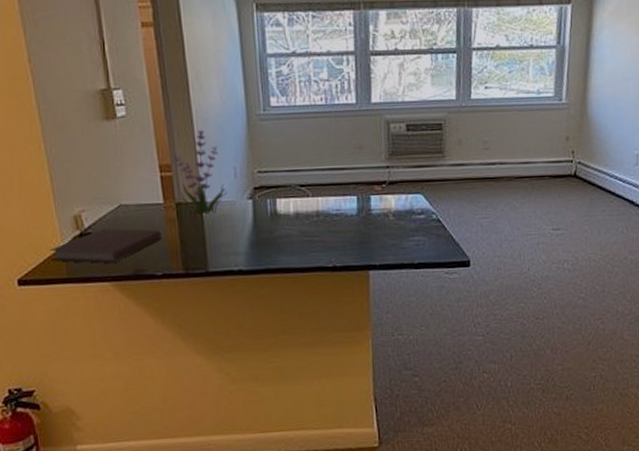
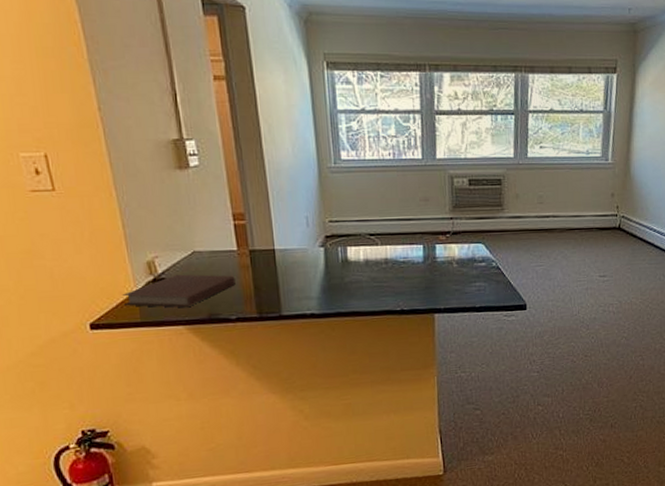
plant: present [173,130,228,216] -> none [246,180,300,262]

